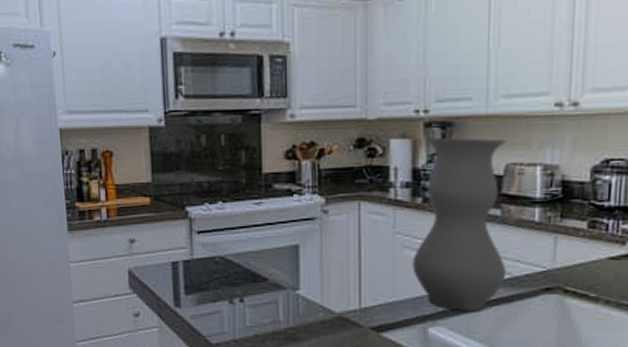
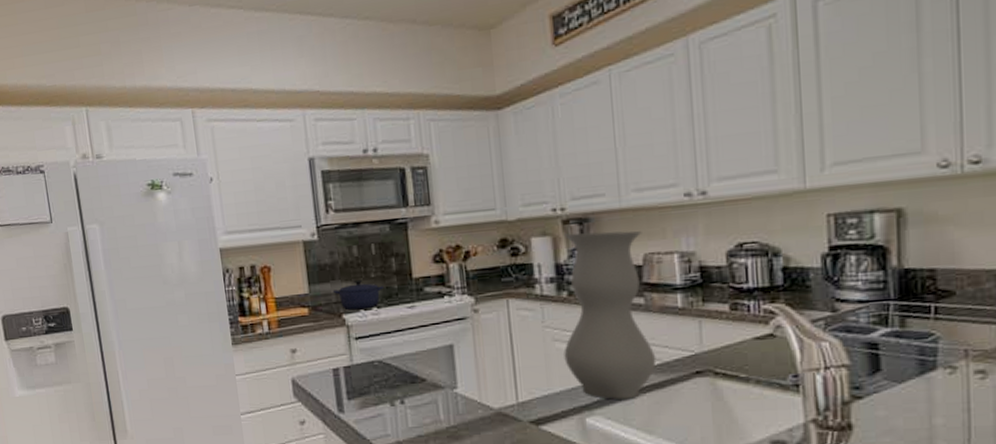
cooking pot: none [177,171,231,203] -> present [332,279,383,311]

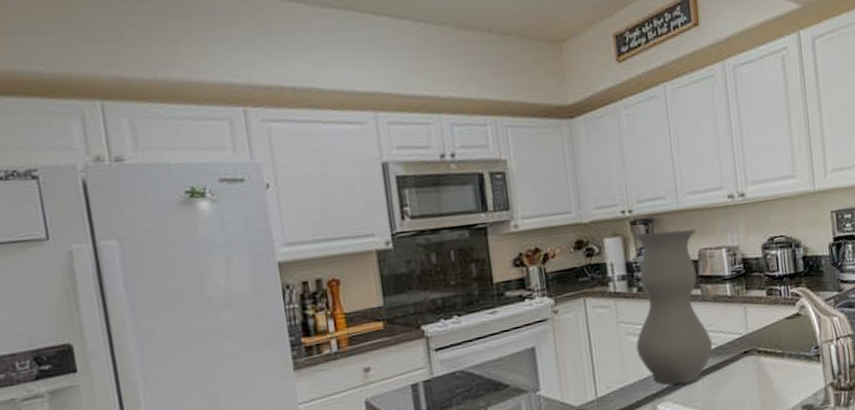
cooking pot: present [332,279,383,311] -> none [410,287,464,321]

